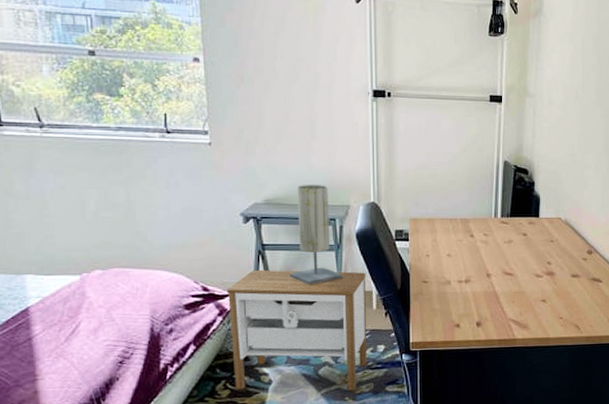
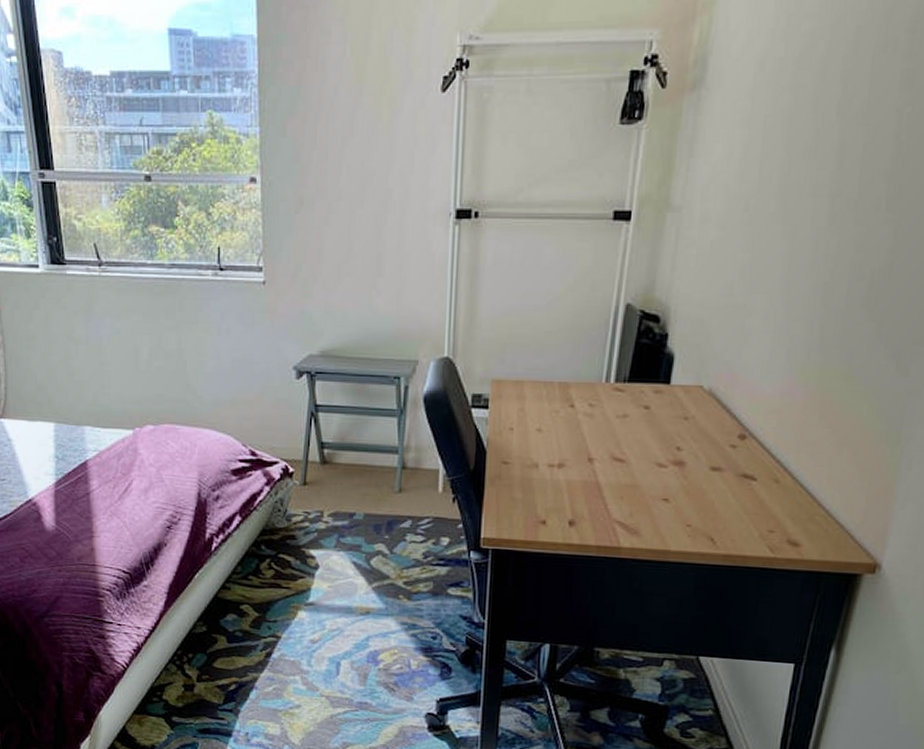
nightstand: present [226,269,367,391] -> none [275,434,433,589]
table lamp: present [290,185,343,286] -> none [344,333,405,458]

